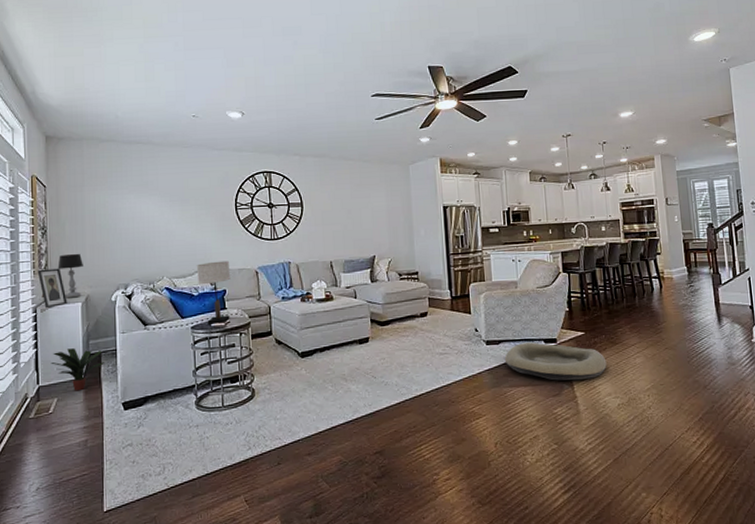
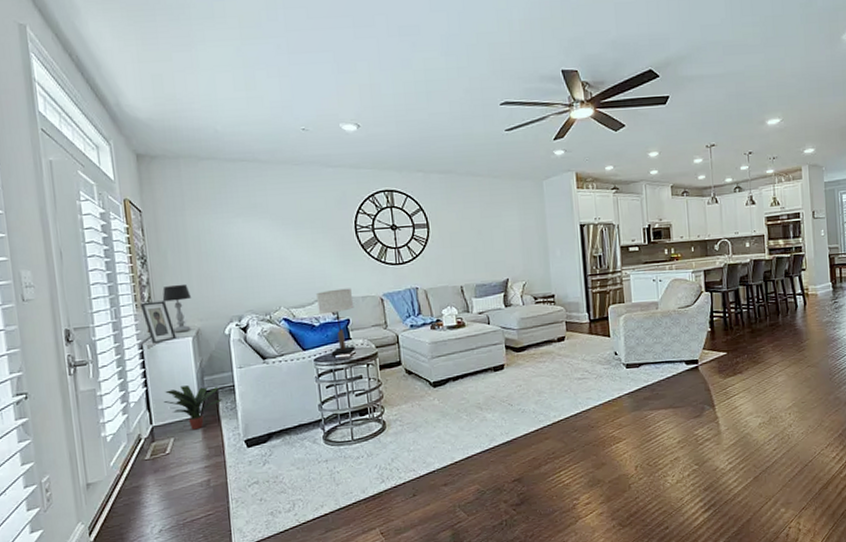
dog bed: present [504,342,607,381] -> none [645,364,749,402]

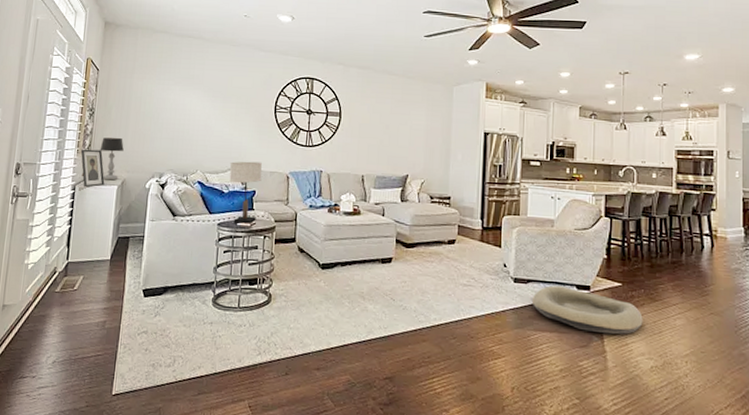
potted plant: present [163,385,222,430] -> none [82,229,131,272]
dog bed: none [645,364,749,402] -> present [531,285,643,335]

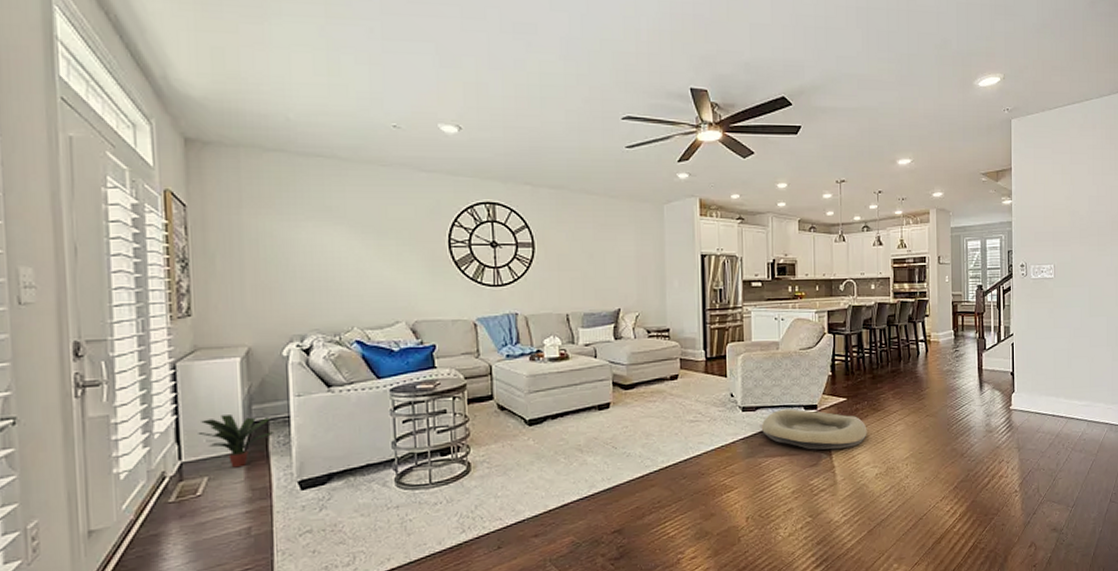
picture frame: present [80,149,105,188] -> none [175,313,220,364]
potted plant: none [82,229,131,272] -> present [198,415,273,468]
table lamp: present [100,137,124,181] -> none [205,294,242,352]
table lamp: present [229,161,262,224] -> none [397,309,442,386]

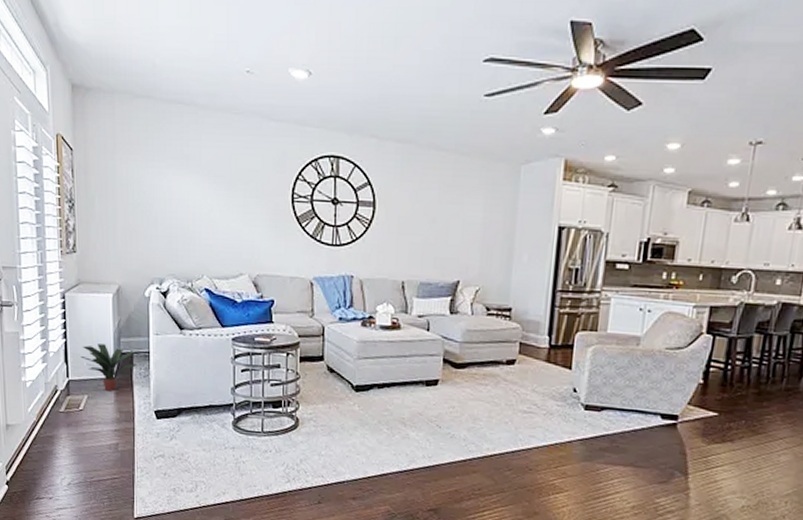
dog bed: present [761,409,867,450] -> none [604,414,740,470]

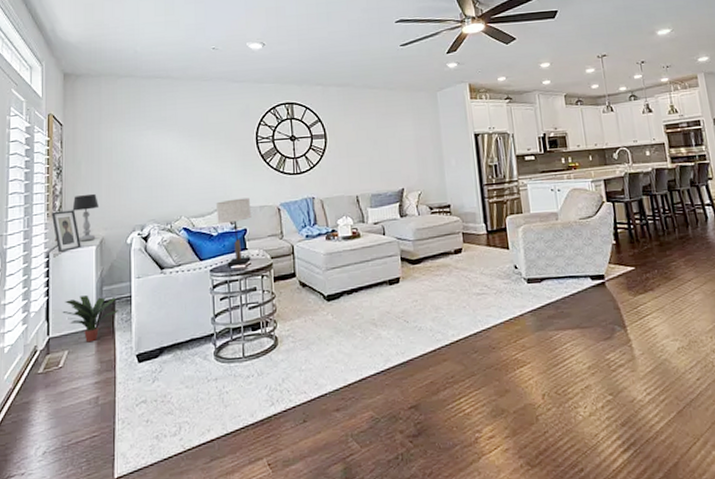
picture frame: none [65,249,97,296] -> present [51,210,81,253]
table lamp: none [86,235,114,288] -> present [72,193,98,242]
table lamp: none [241,264,281,339] -> present [215,197,252,267]

